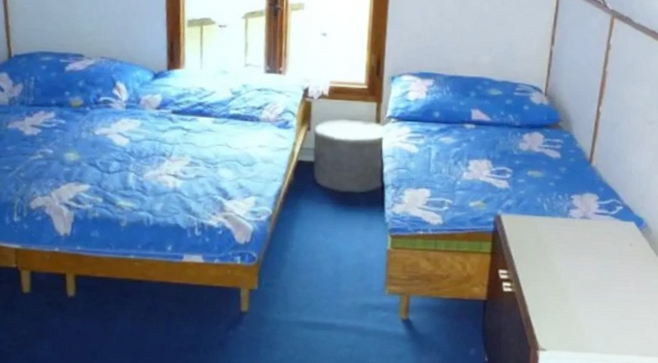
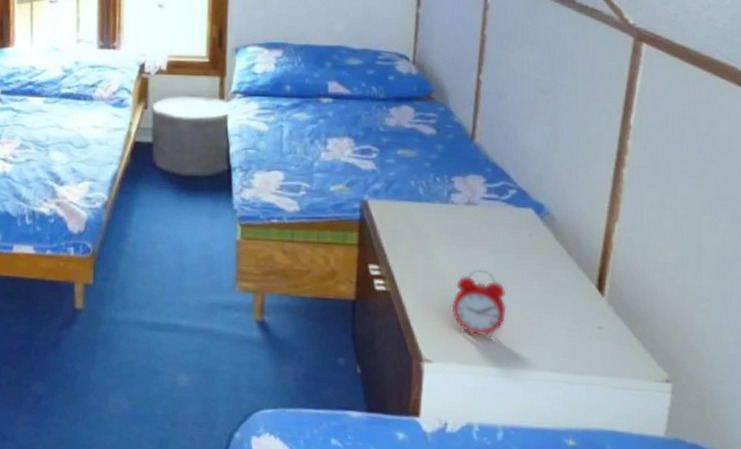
alarm clock: none [564,272,609,331] -> present [451,269,507,340]

